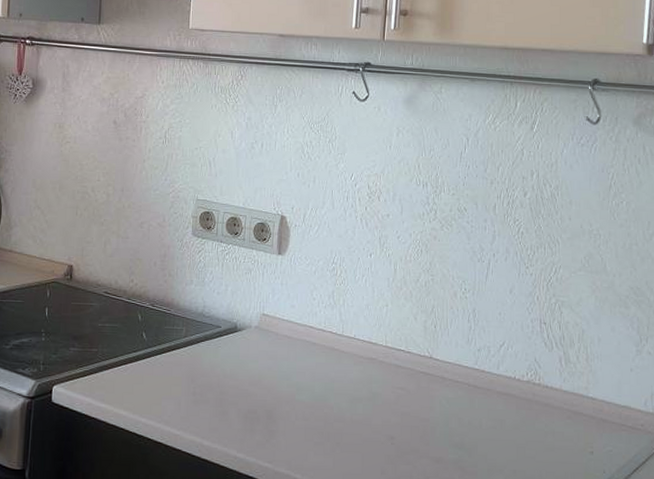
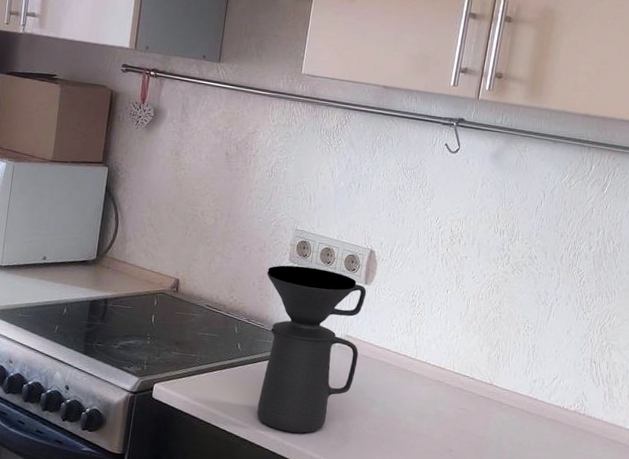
coffee maker: none [169,239,281,430] -> present [257,265,367,433]

